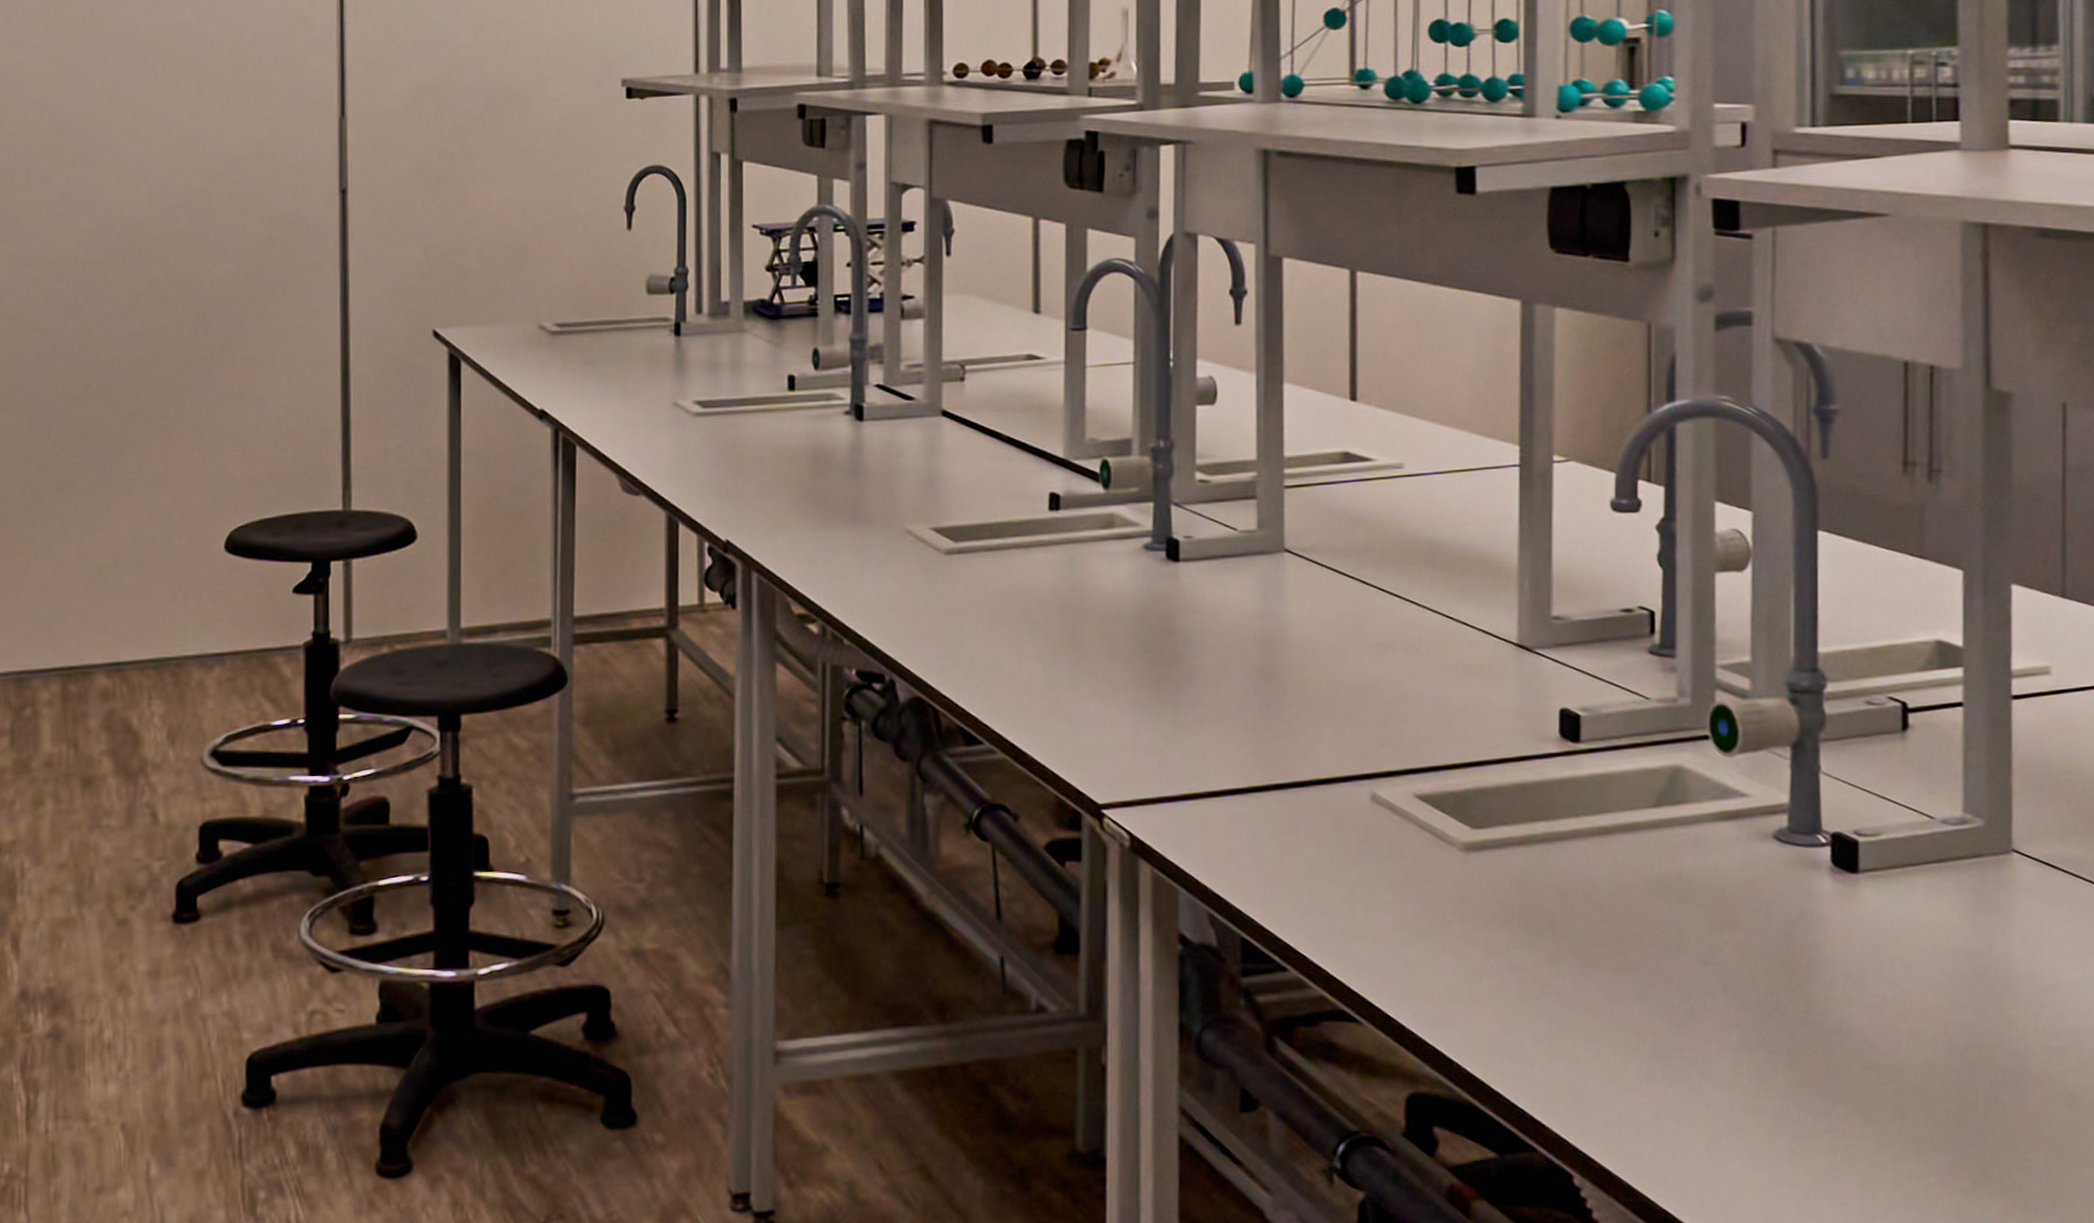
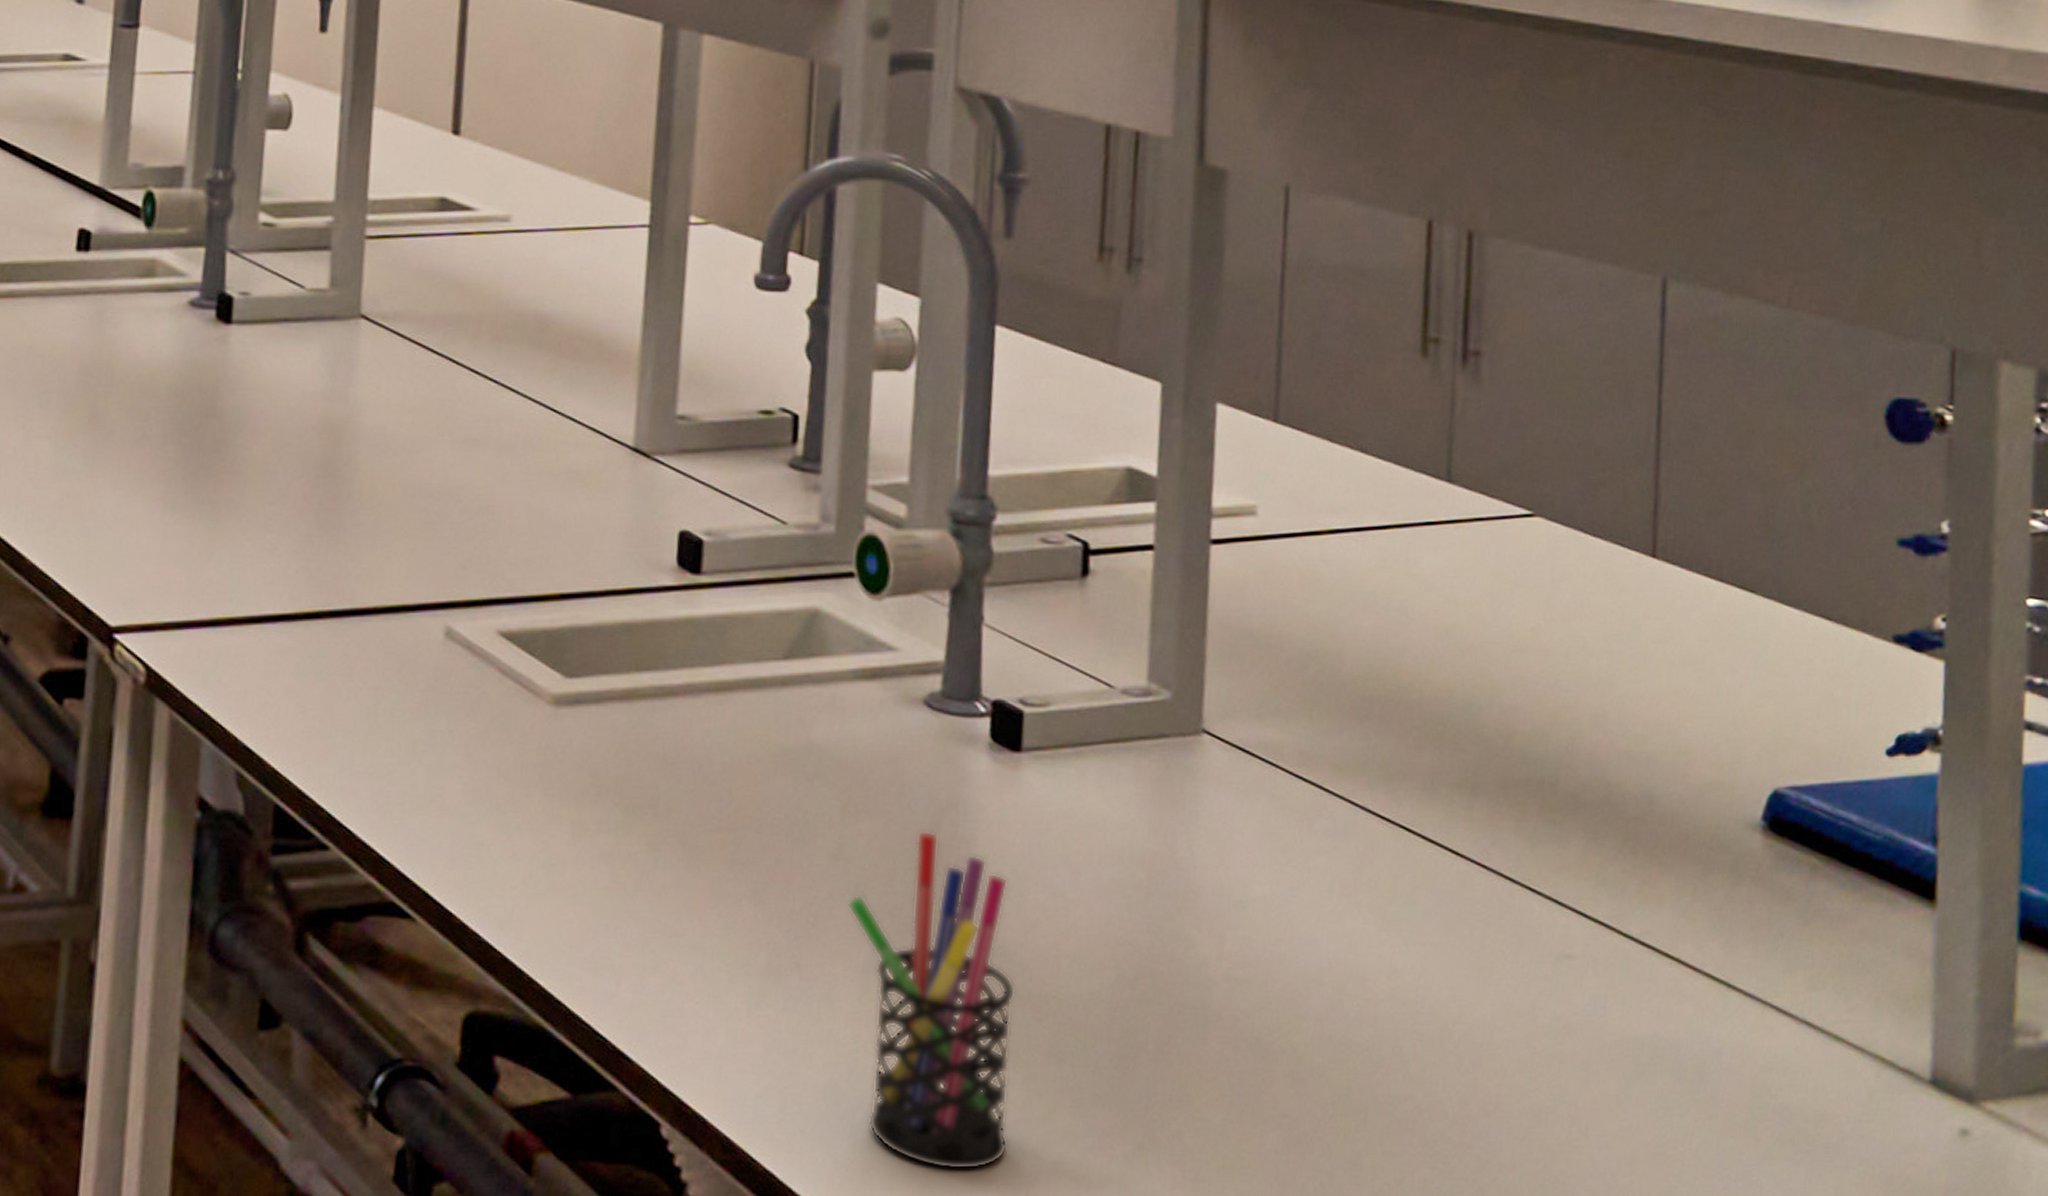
pen holder: none [1718,938,1864,1206] -> present [847,830,1016,1171]

